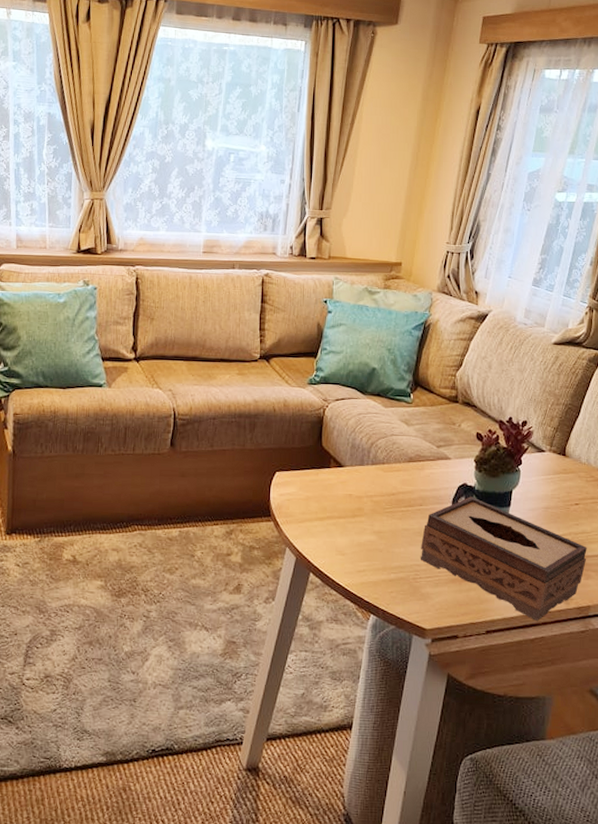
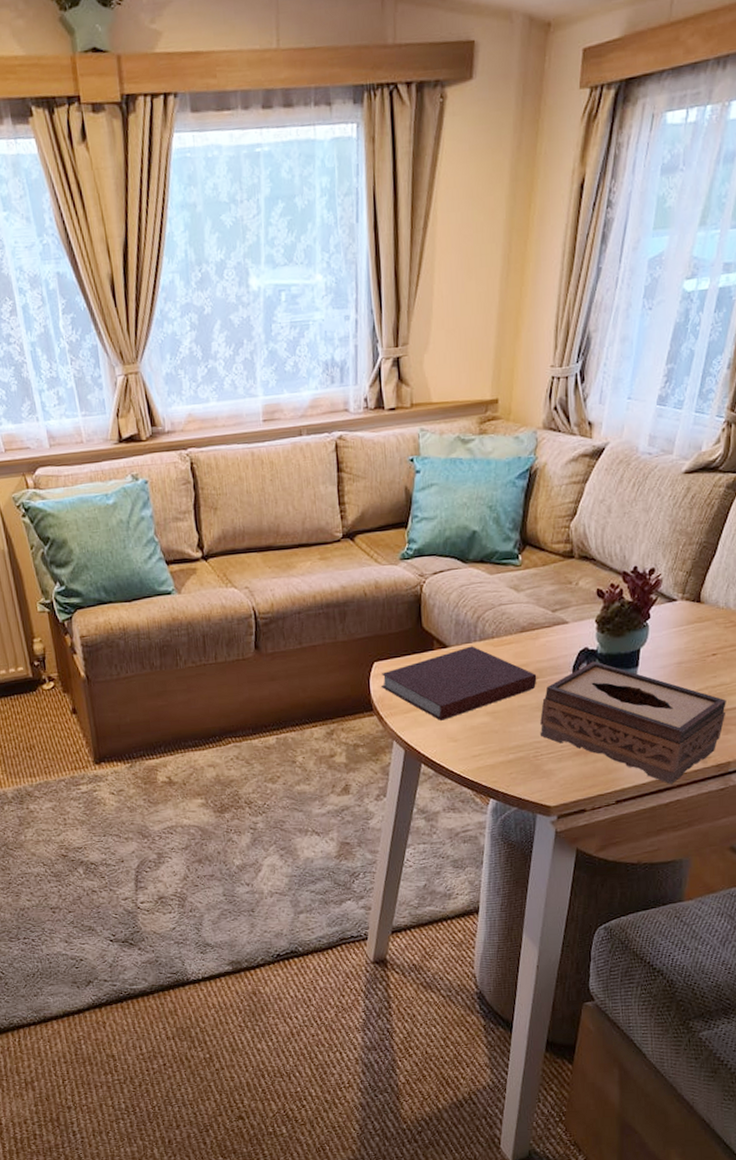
notebook: none [280,468,420,534] -> present [381,646,537,721]

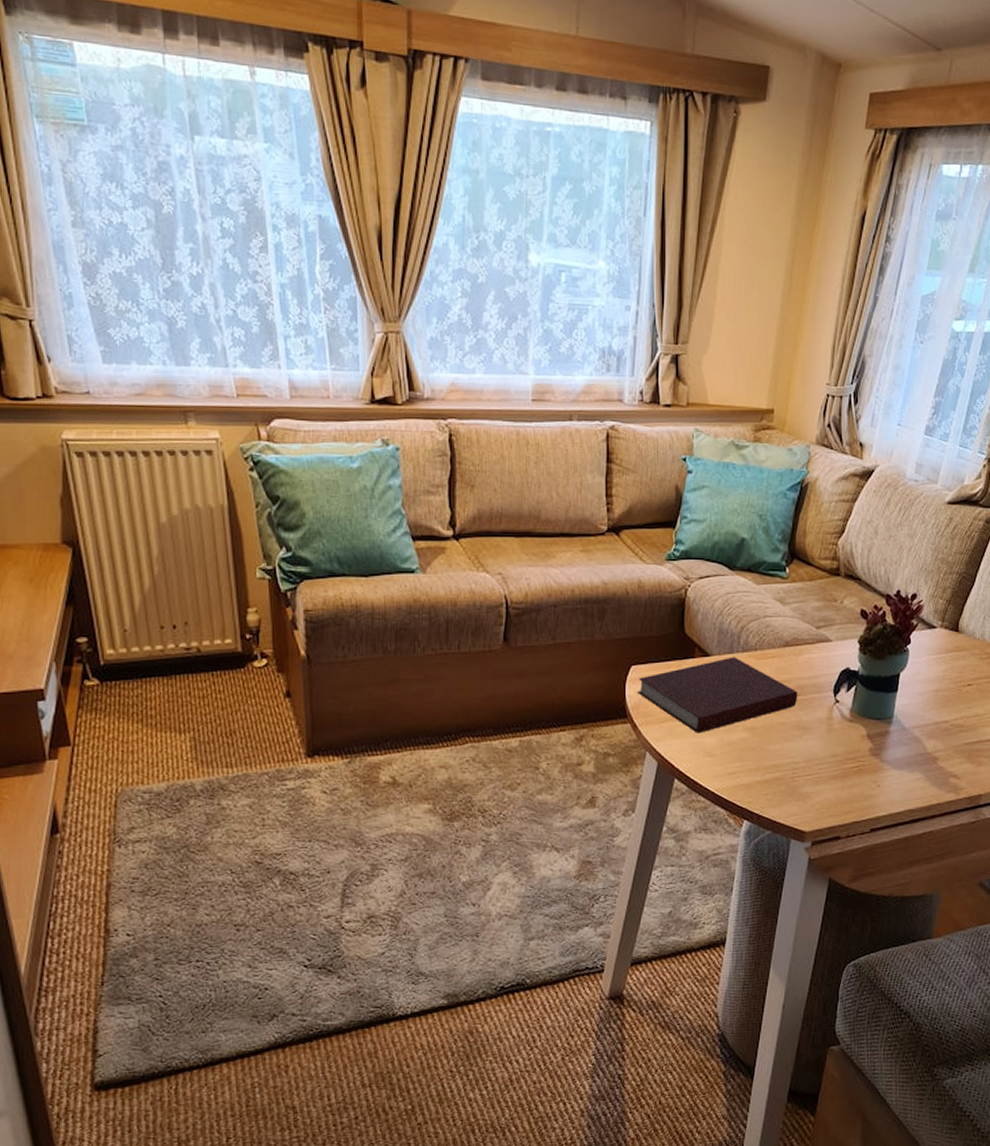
tissue box: present [540,661,726,784] -> none [799,683,979,814]

